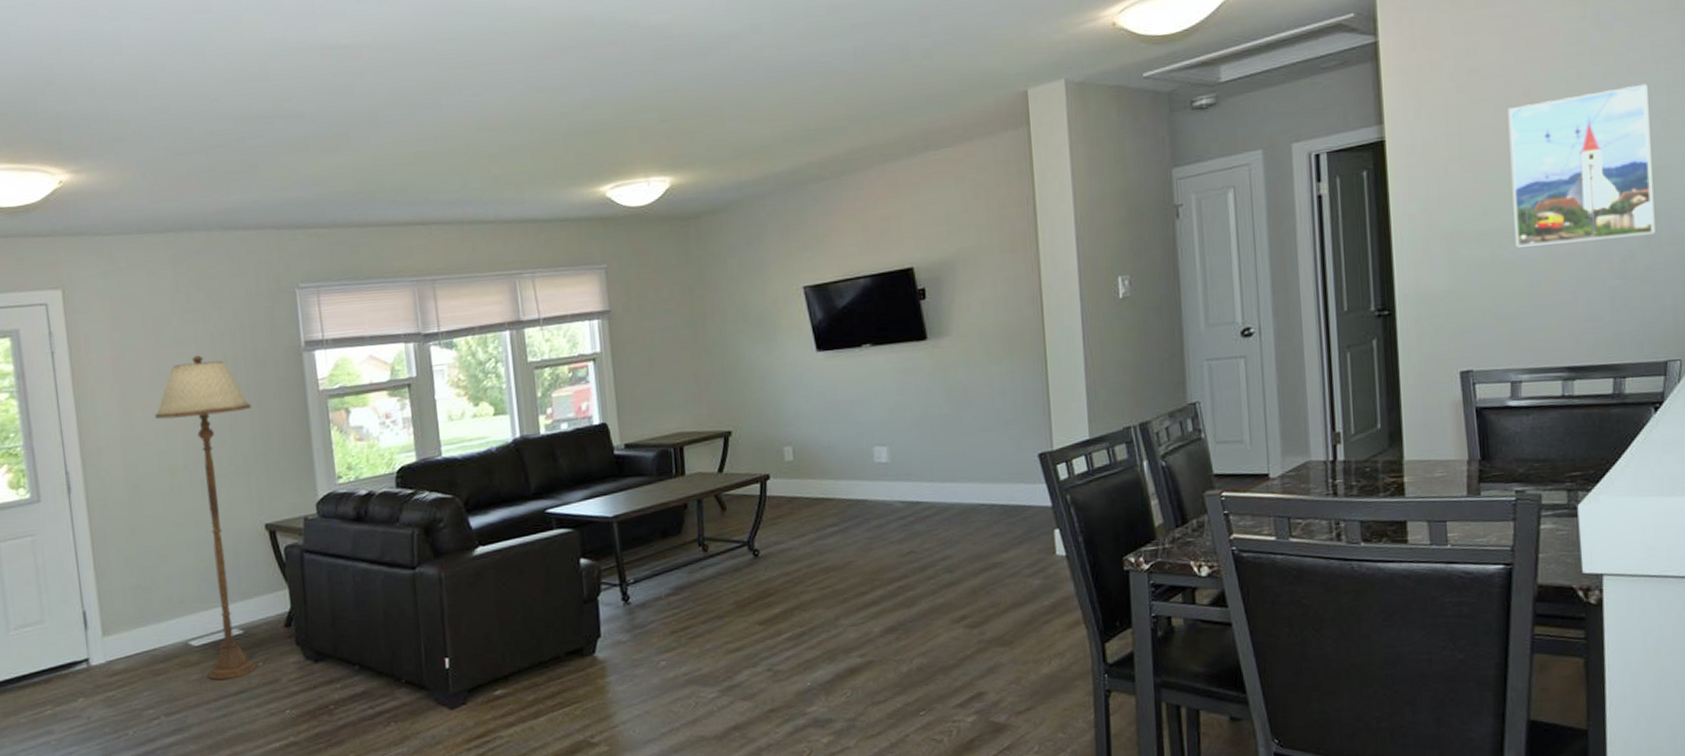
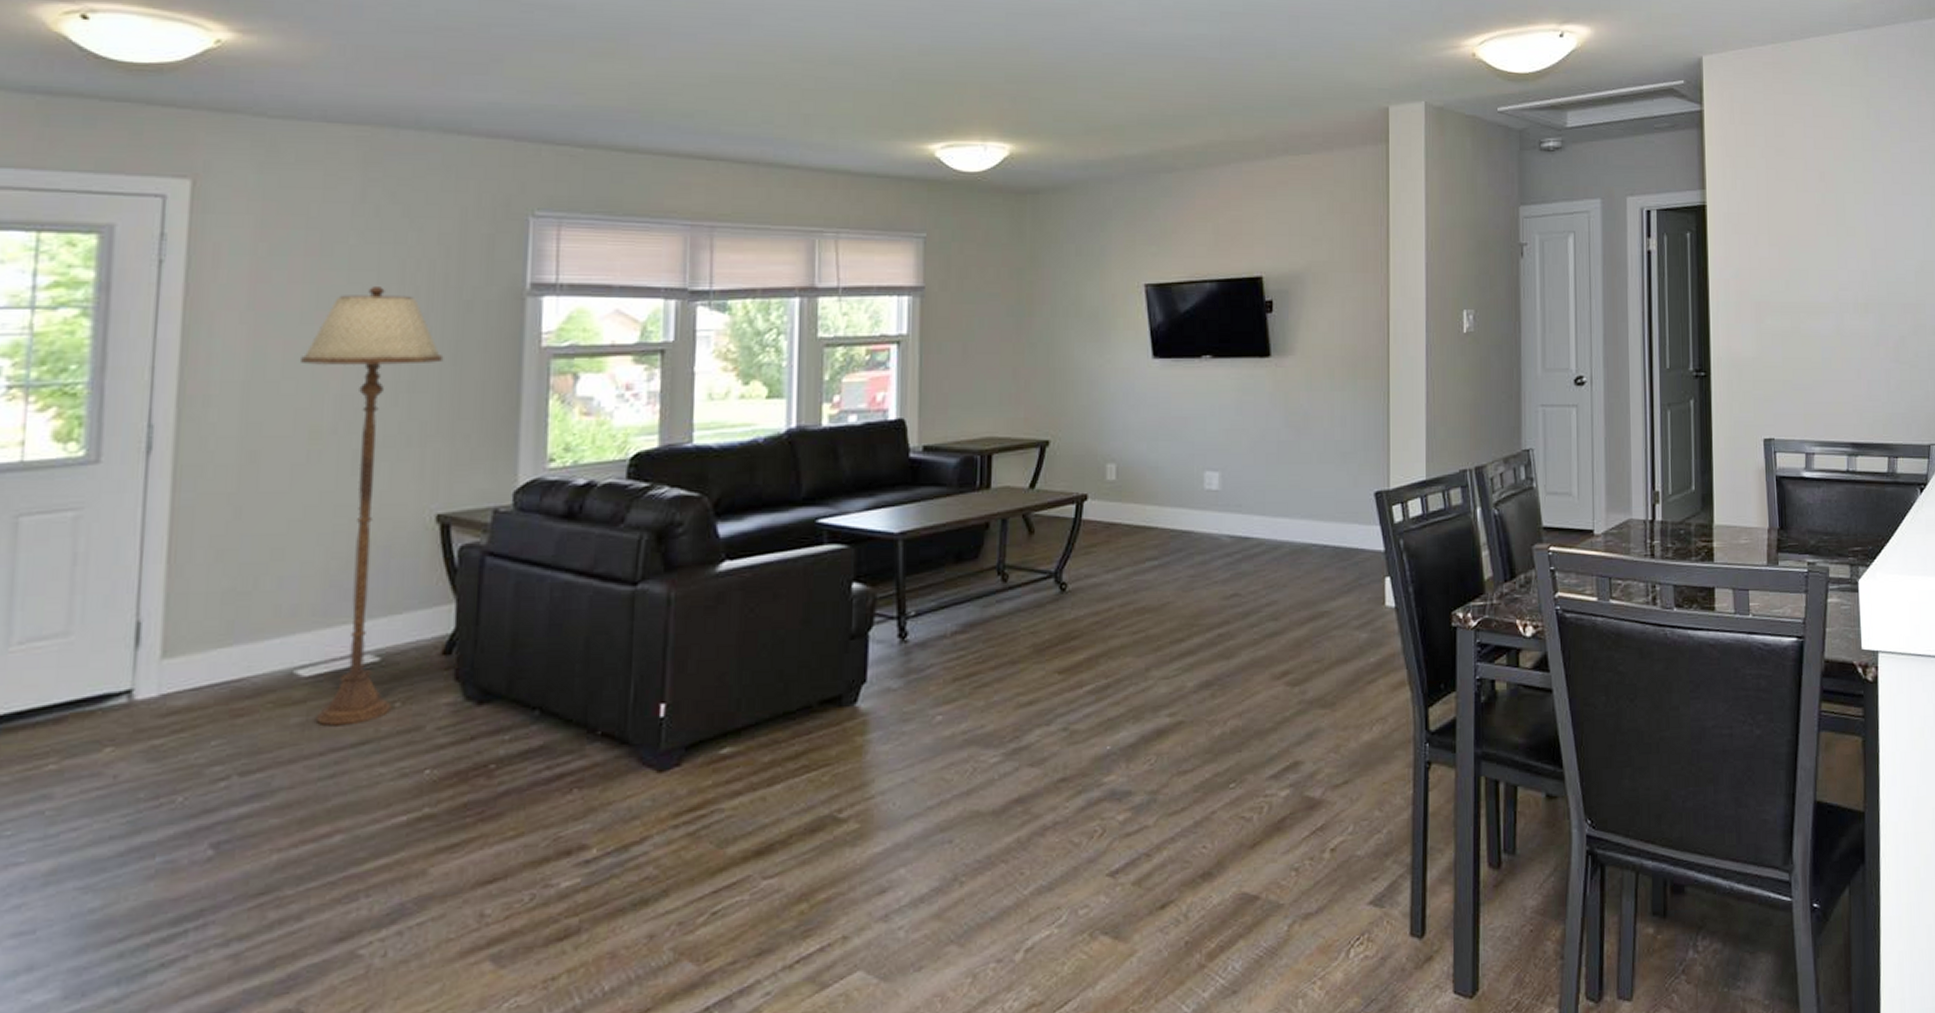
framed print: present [1507,83,1656,248] -> none [1807,184,1922,324]

